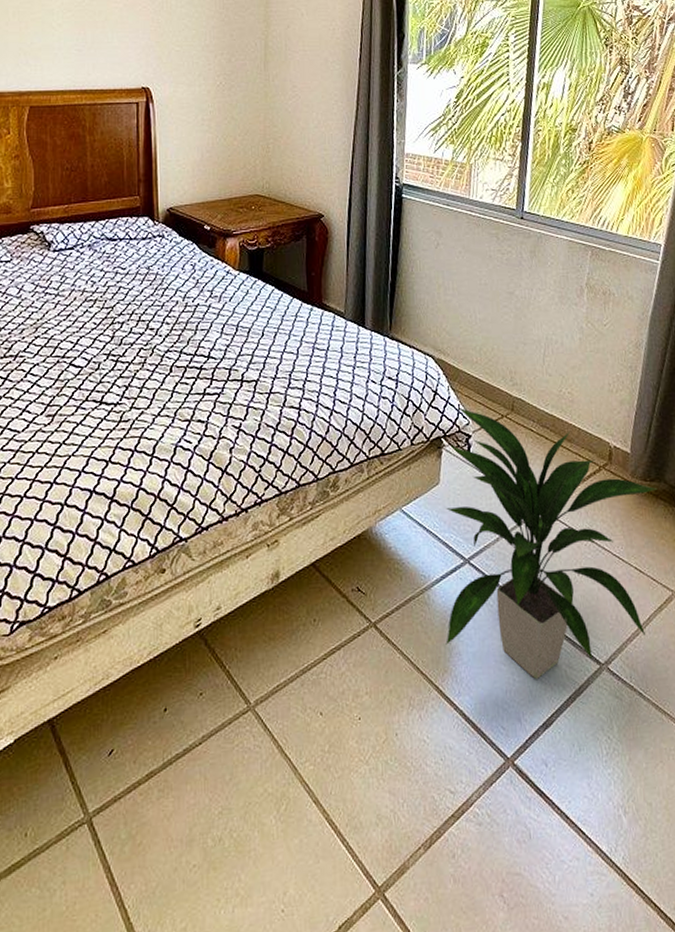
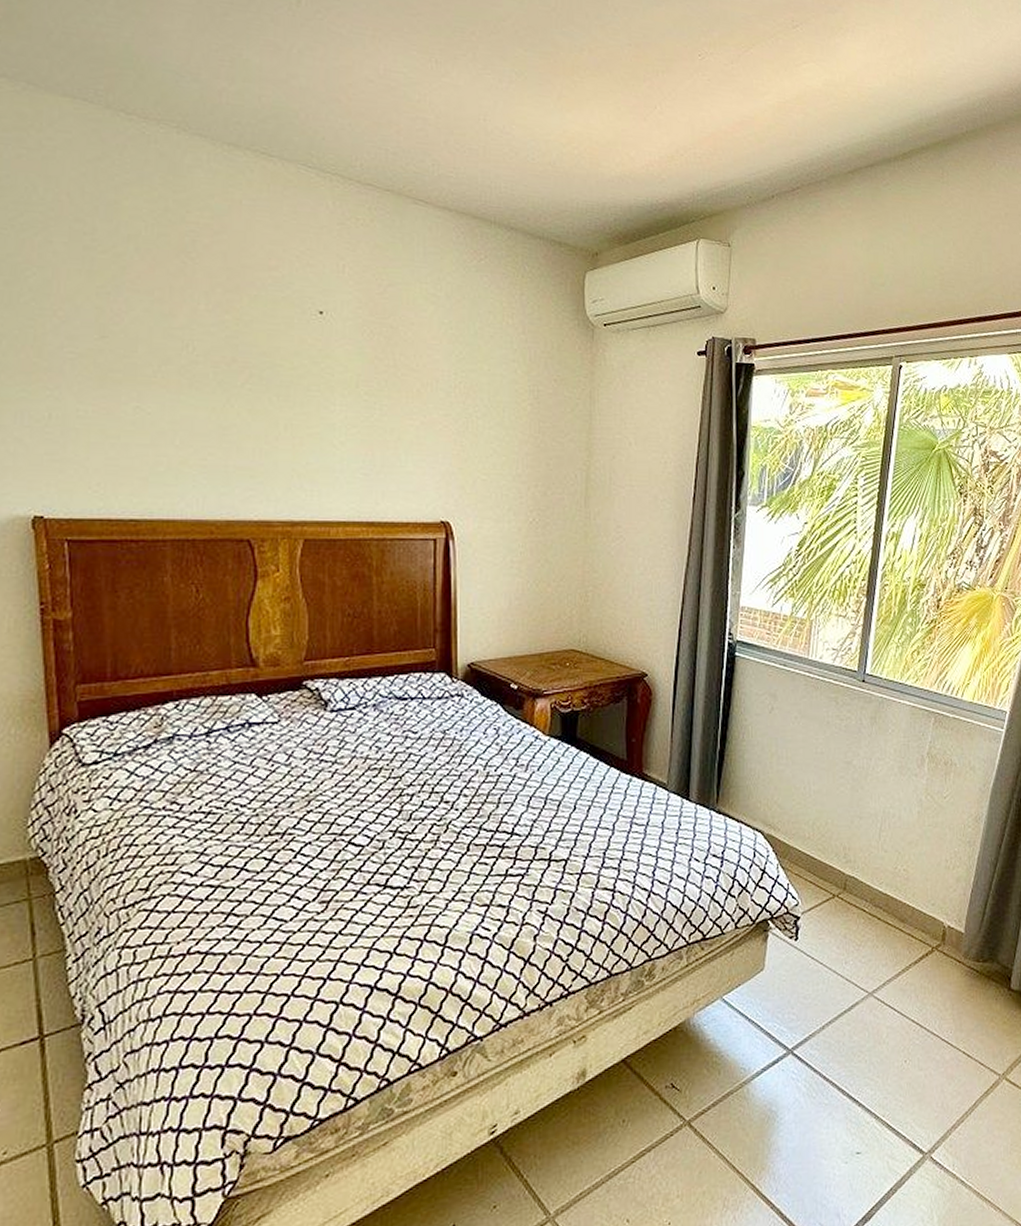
indoor plant: present [446,407,658,679] -> none [764,886,990,1172]

